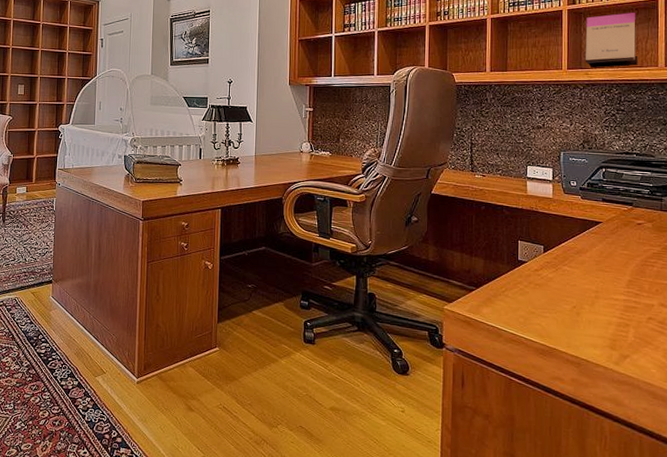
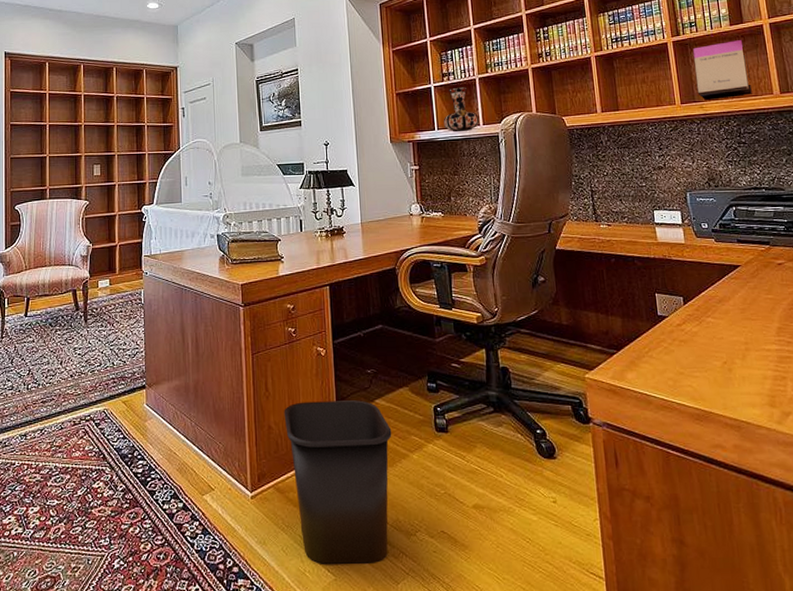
waste bin: none [171,307,265,447] -> present [284,400,392,564]
decorative vase: none [340,38,374,80] -> present [443,87,480,133]

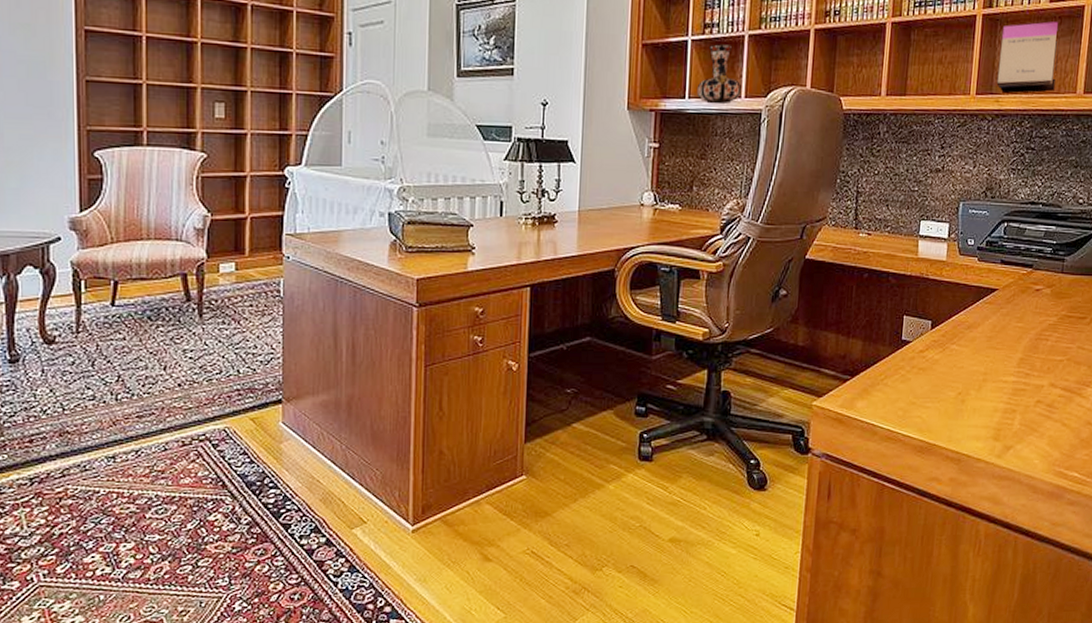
waste bin: present [284,400,392,564] -> none [460,424,588,602]

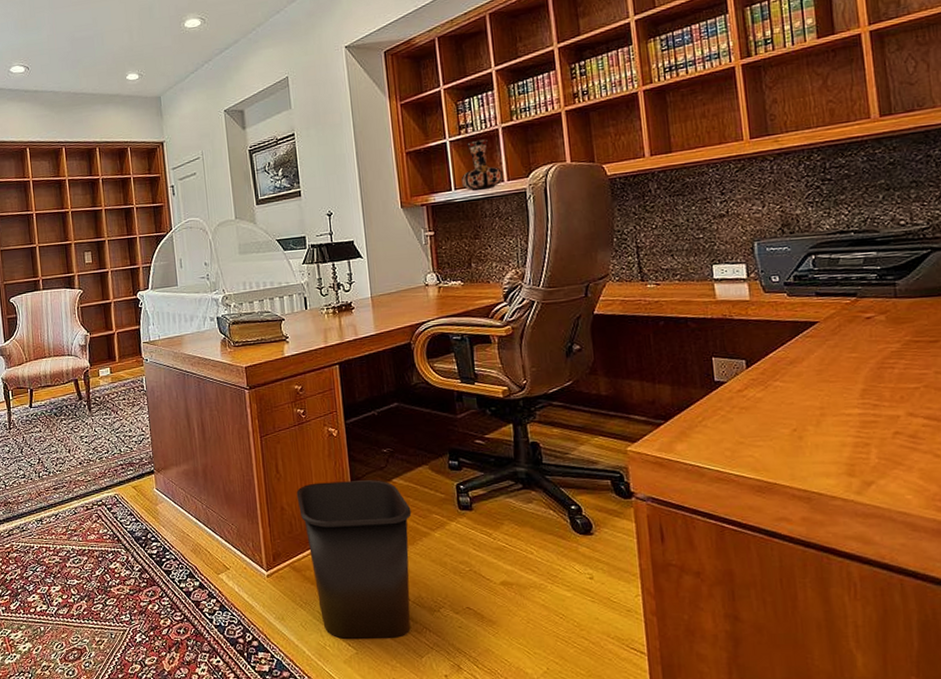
waste bin: none [460,424,588,602] -> present [296,480,412,639]
books: present [996,21,1060,94] -> none [767,54,843,133]

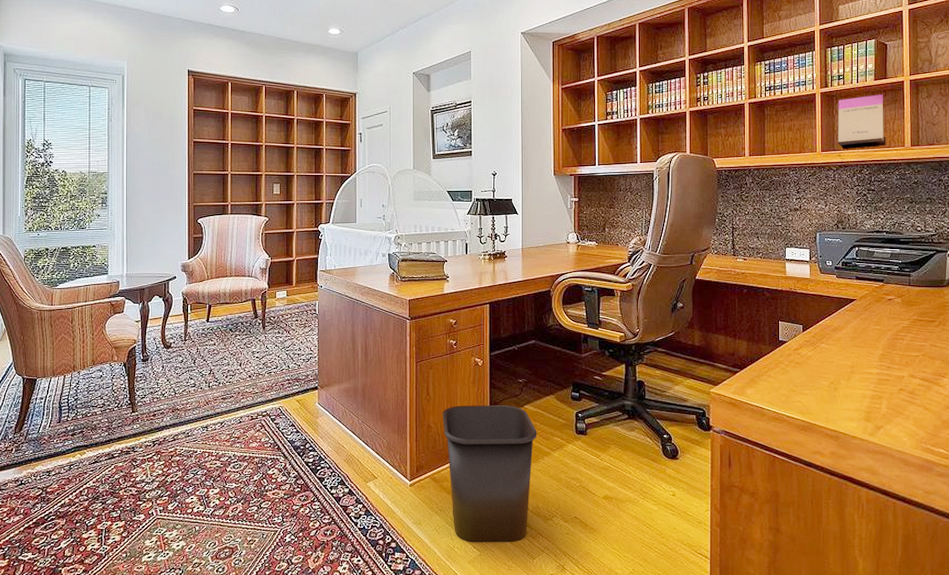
decorative vase: present [461,139,504,192] -> none [604,126,637,169]
books: none [767,54,843,133] -> present [837,93,886,150]

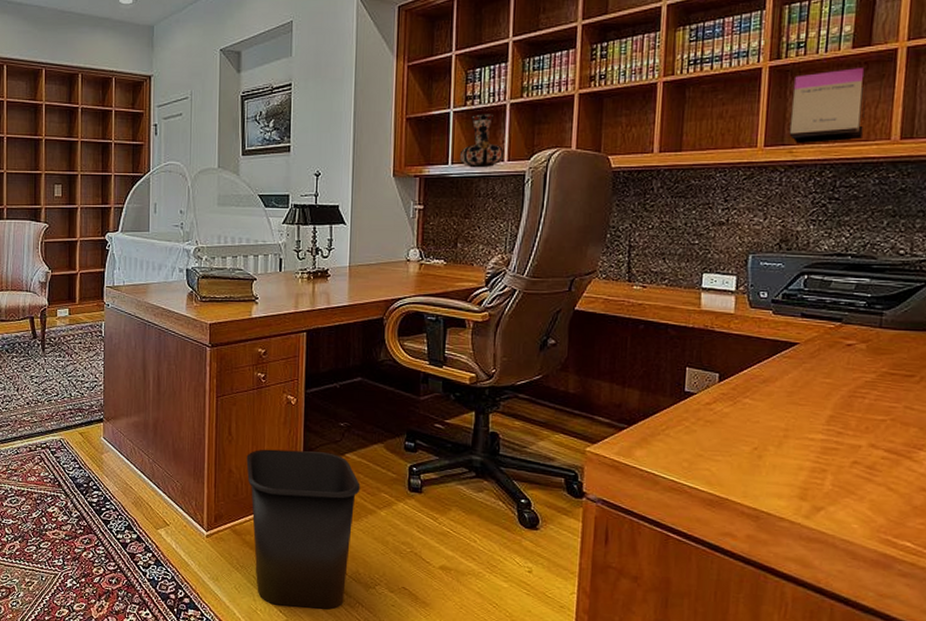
decorative vase: none [604,126,637,169] -> present [459,114,505,168]

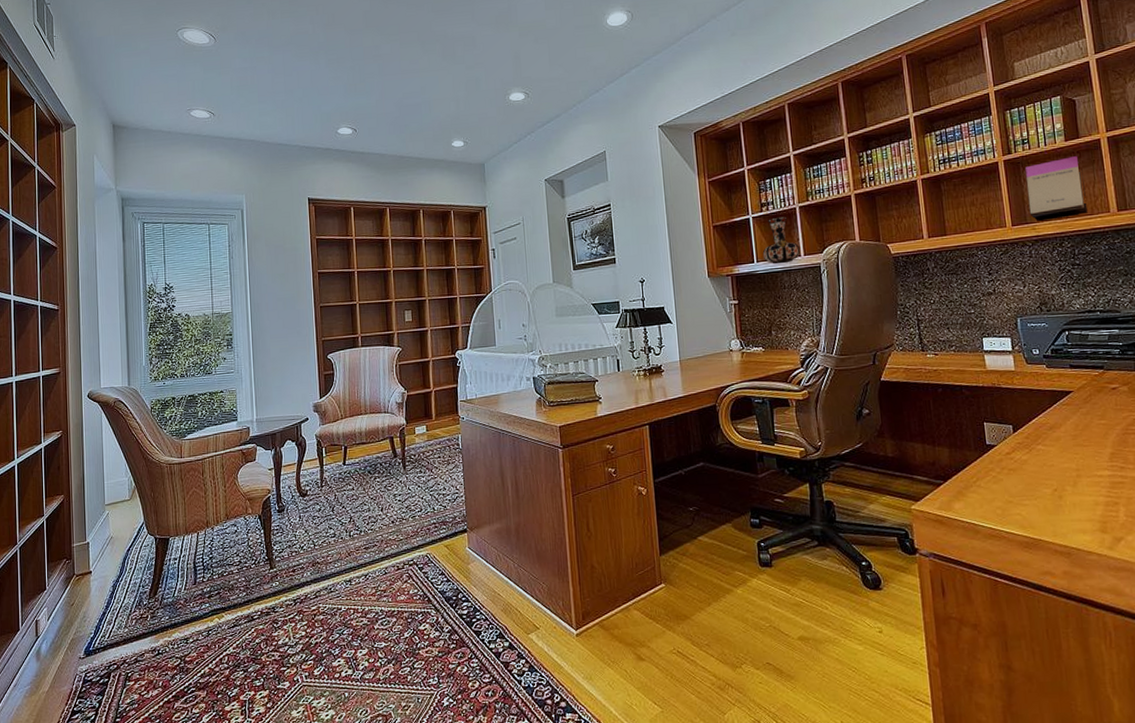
waste bin: present [246,449,361,610] -> none [606,538,716,697]

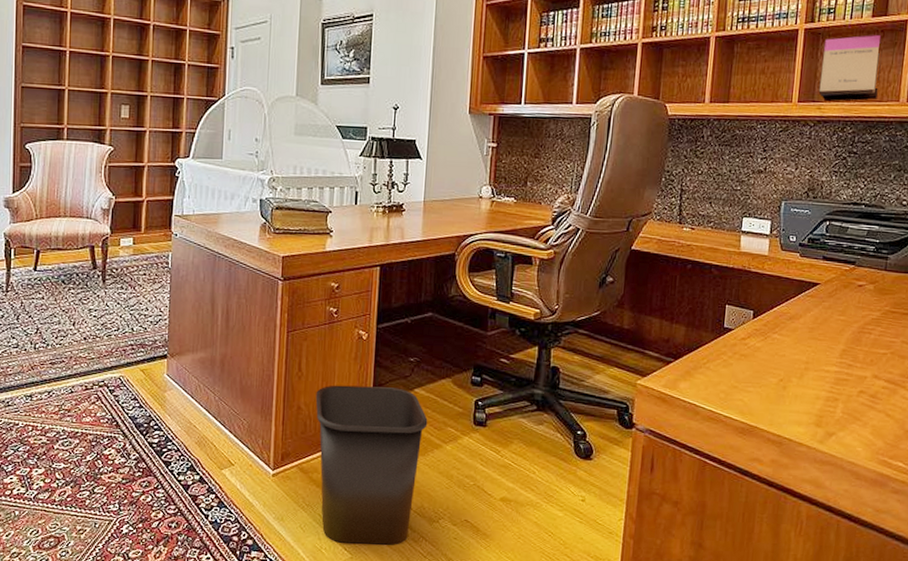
waste bin: none [606,538,716,697] -> present [315,385,428,545]
decorative vase: present [762,216,801,265] -> none [531,56,573,110]

